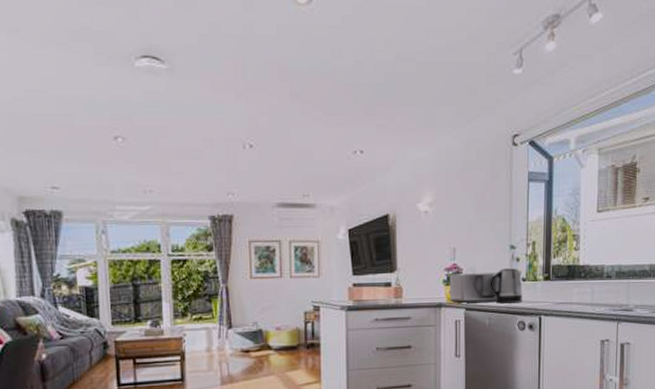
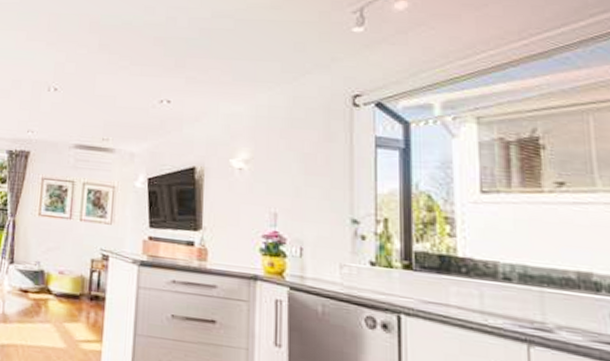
toaster: present [449,273,498,304] -> none [268,242,335,285]
kettle: present [490,267,523,304] -> none [323,245,371,293]

